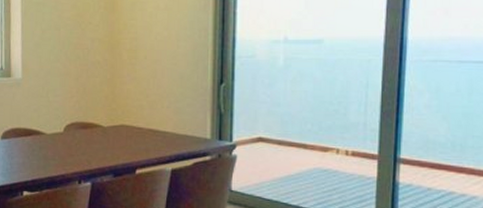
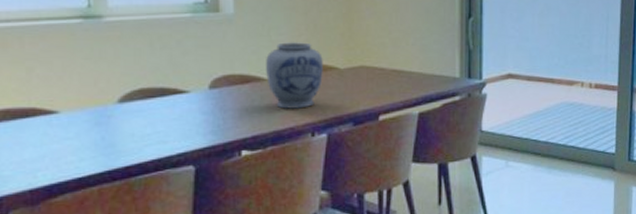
vase: none [44,102,90,160] -> present [266,41,323,110]

